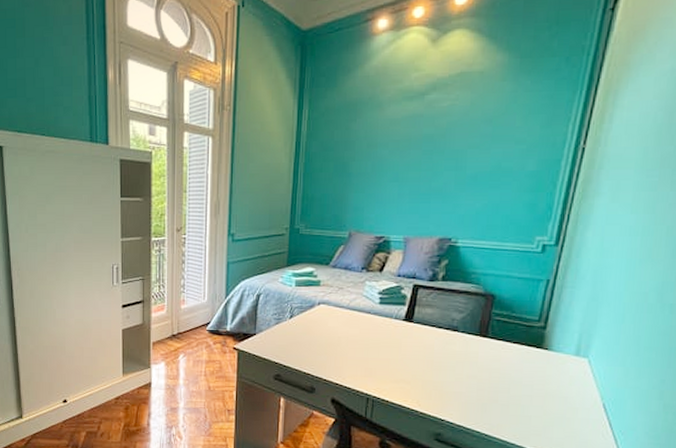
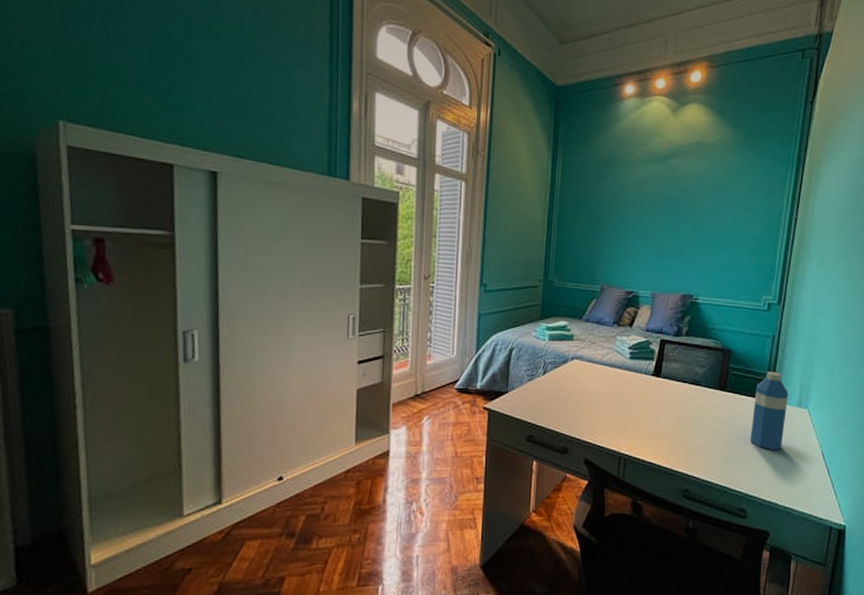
water bottle: none [515,318,565,400] -> present [751,372,789,450]

